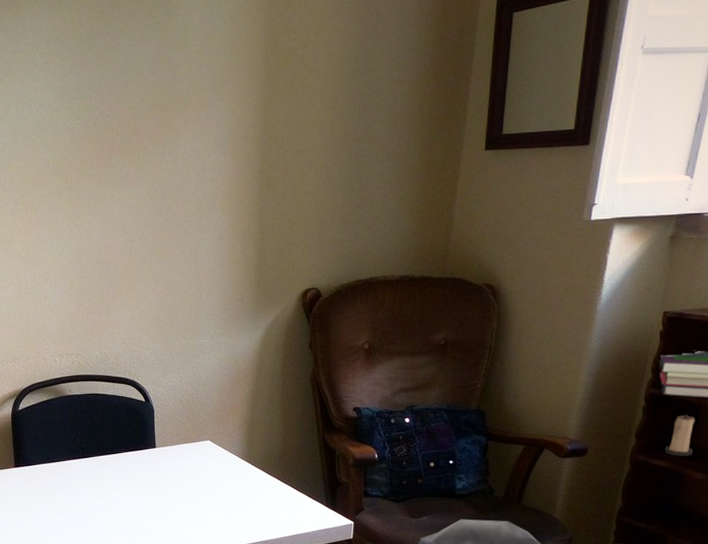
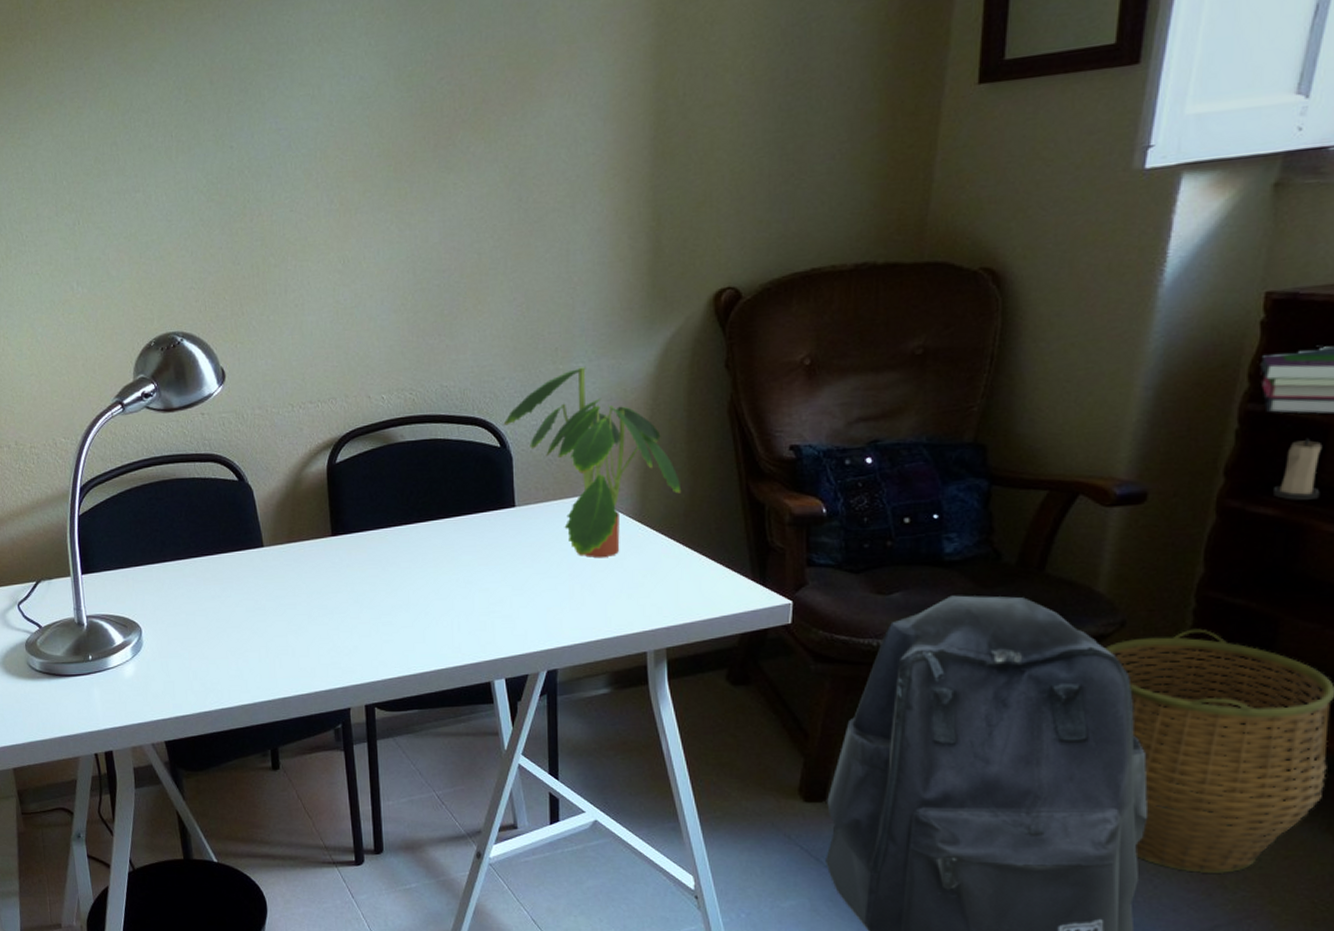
plant: none [147,343,277,488] -> present [503,367,682,557]

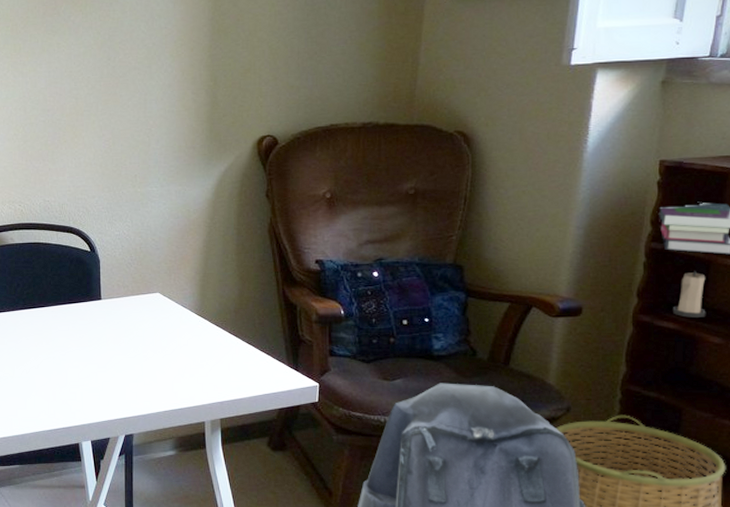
plant: present [503,367,682,557] -> none [93,191,233,343]

